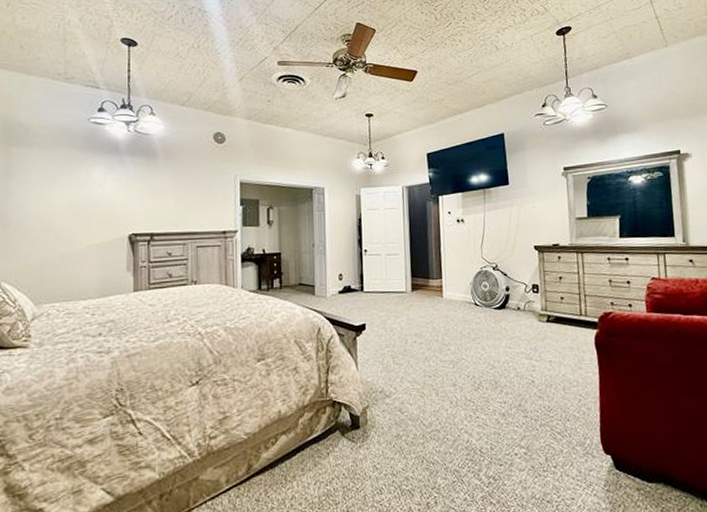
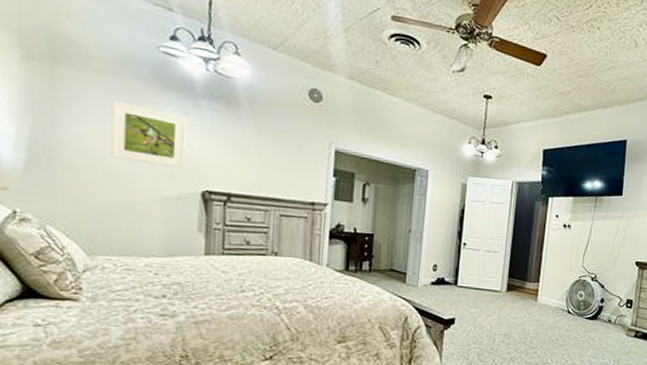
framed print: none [52,169,114,218] -> present [110,101,187,169]

